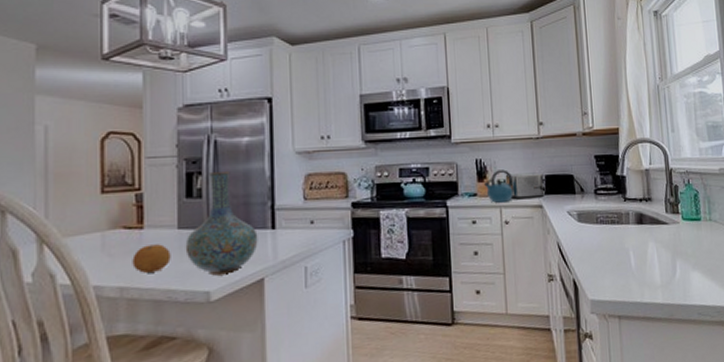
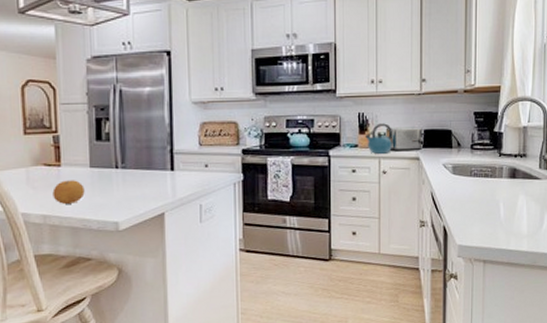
vase: present [185,172,258,276] -> none [96,118,159,209]

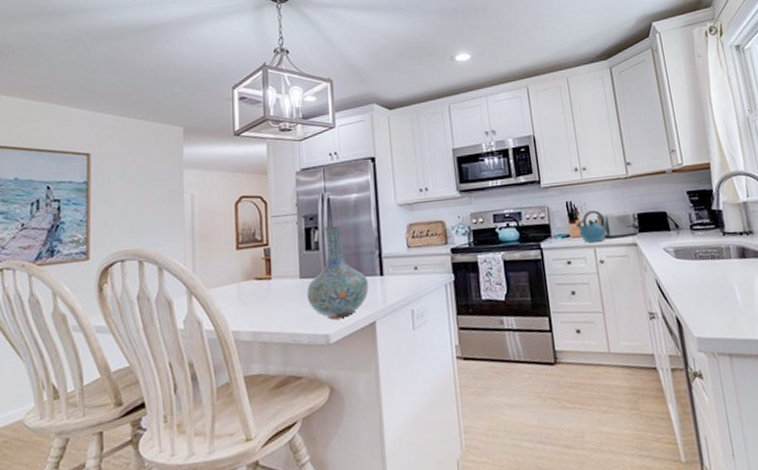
fruit: present [52,180,85,204] -> none [263,292,295,319]
vase: none [96,118,159,209] -> present [306,225,369,320]

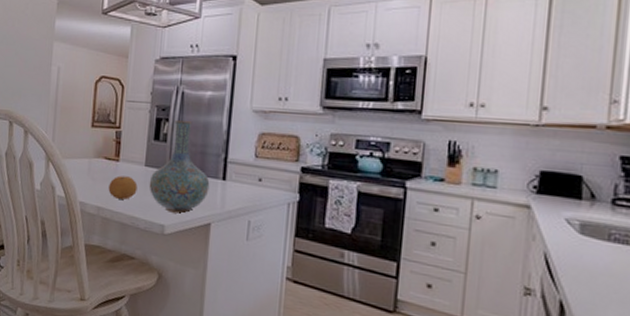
fruit: none [263,292,295,319] -> present [108,175,138,200]
kettle: present [576,210,606,243] -> none [455,156,495,195]
toaster: present [596,211,638,239] -> none [483,162,538,197]

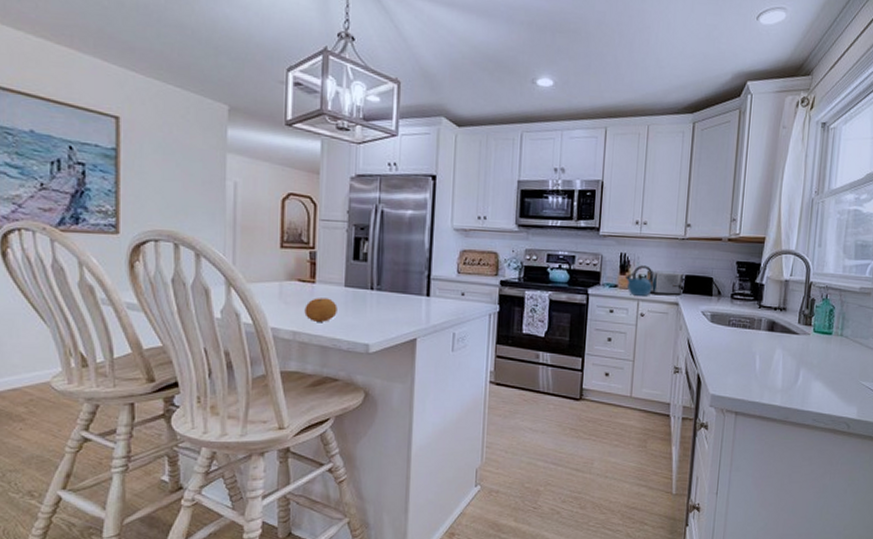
vase: present [149,120,210,214] -> none [350,239,414,332]
kettle: none [455,156,495,195] -> present [626,265,654,296]
toaster: none [483,162,538,197] -> present [646,270,684,296]

